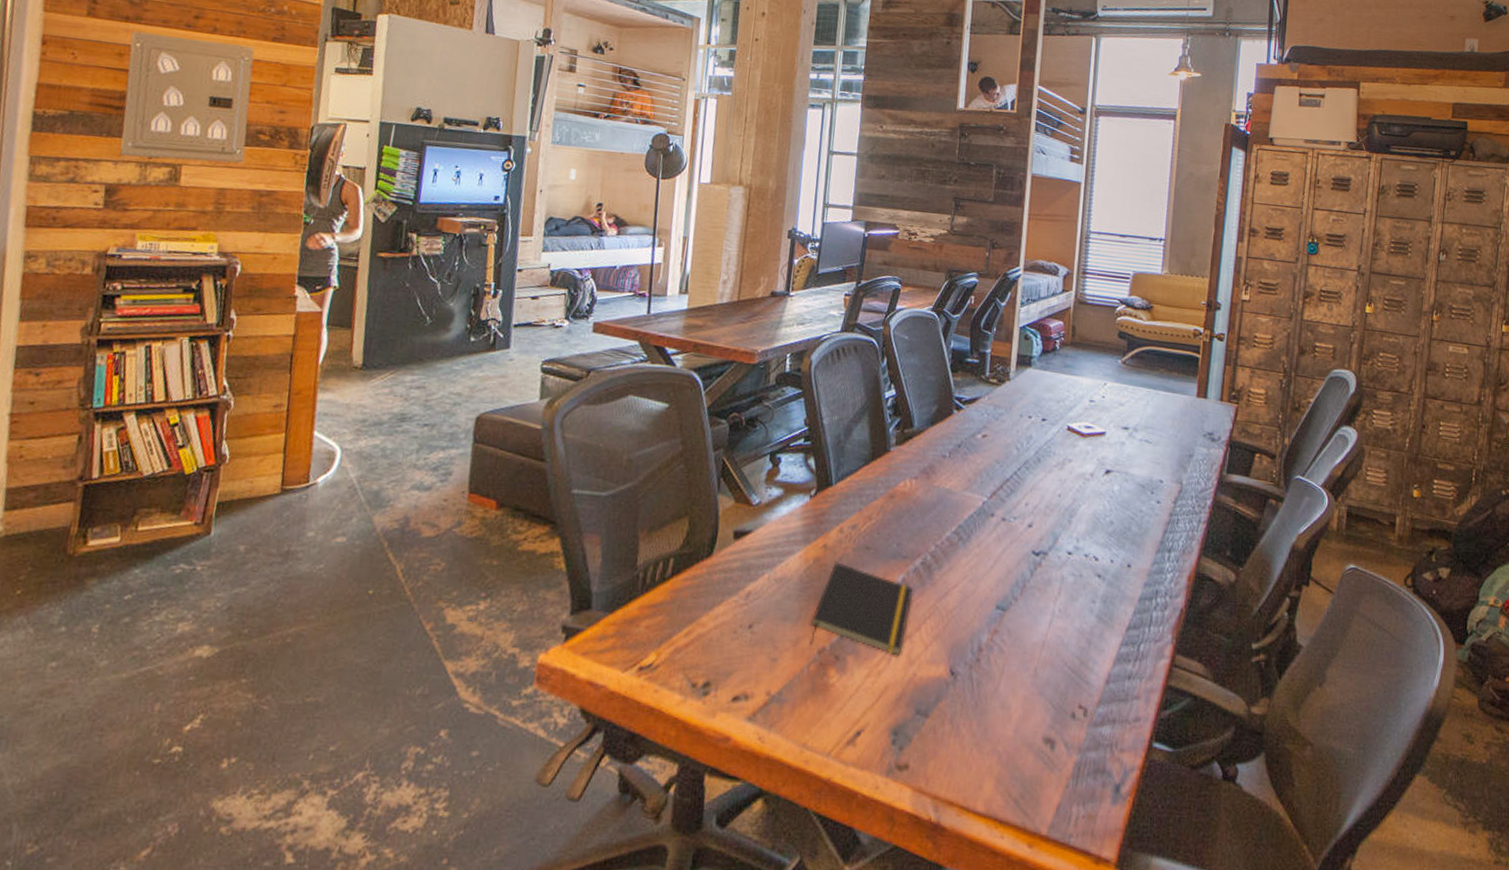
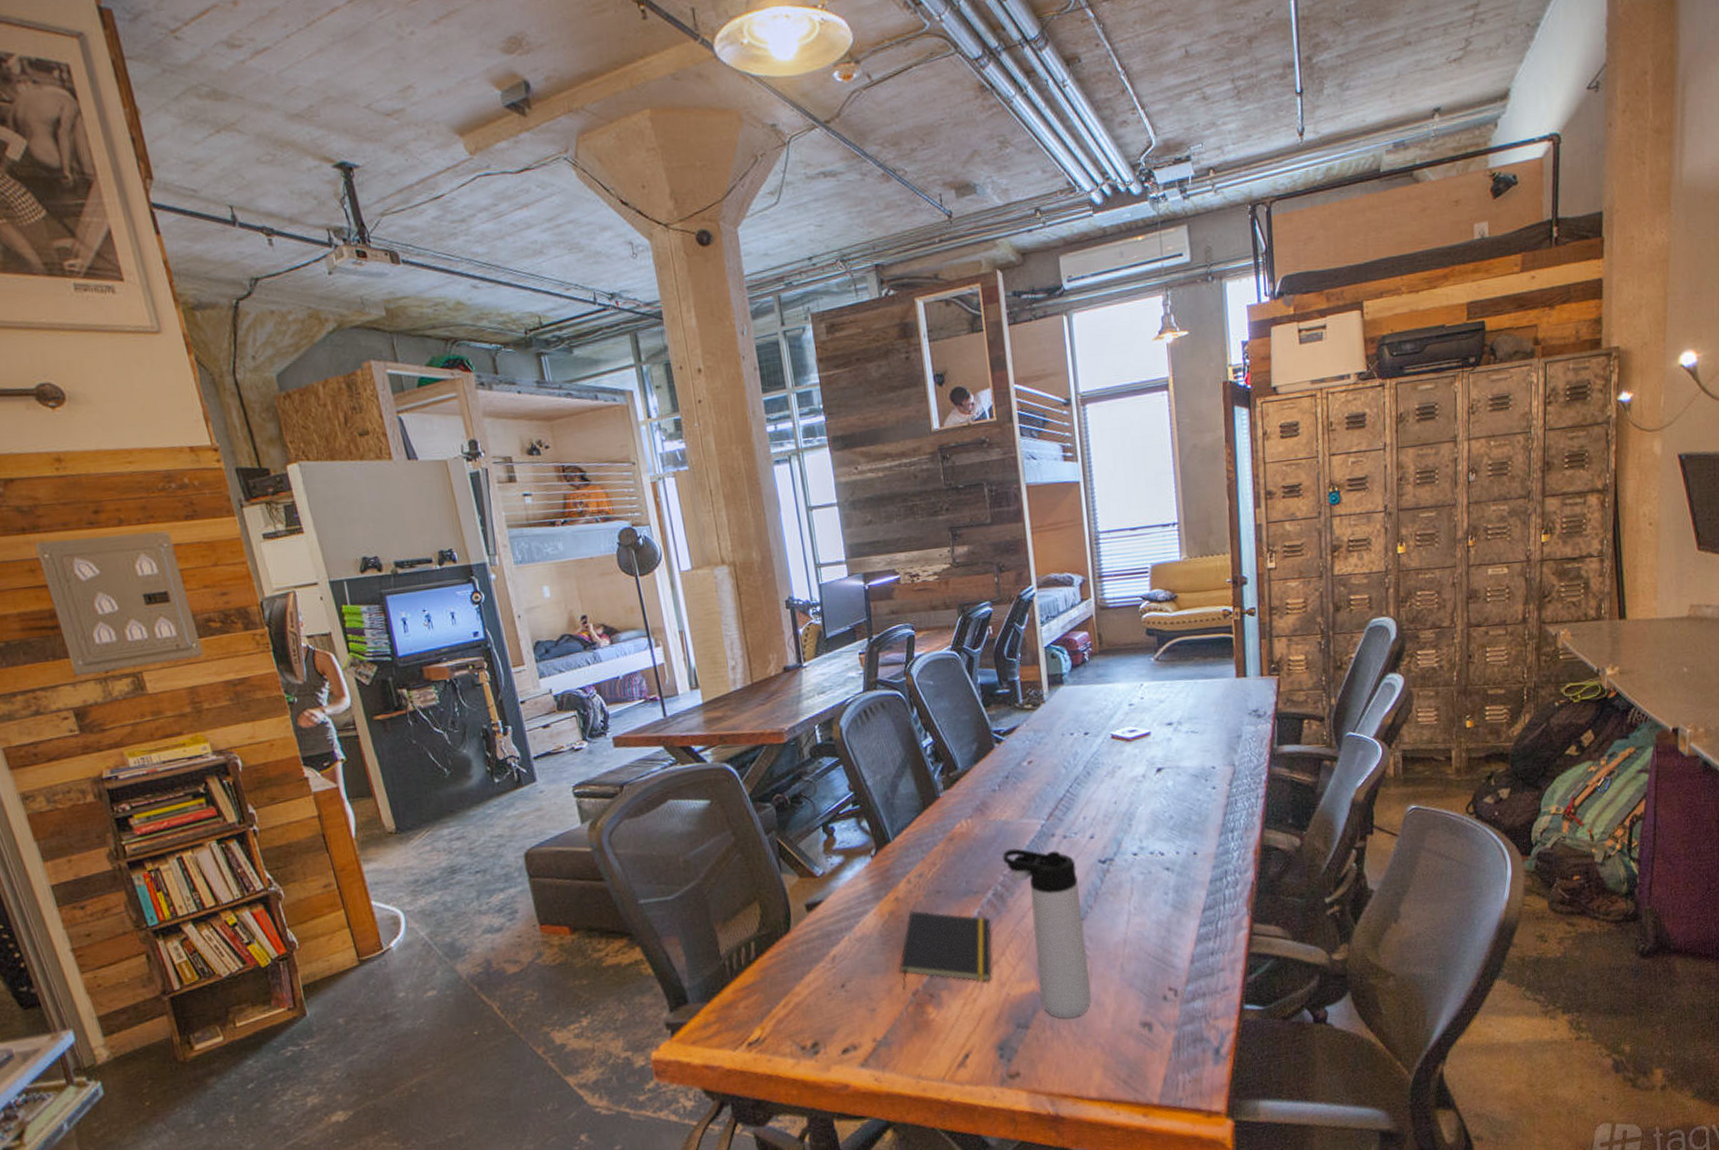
thermos bottle: none [937,520,1009,717] -> present [1002,848,1091,1019]

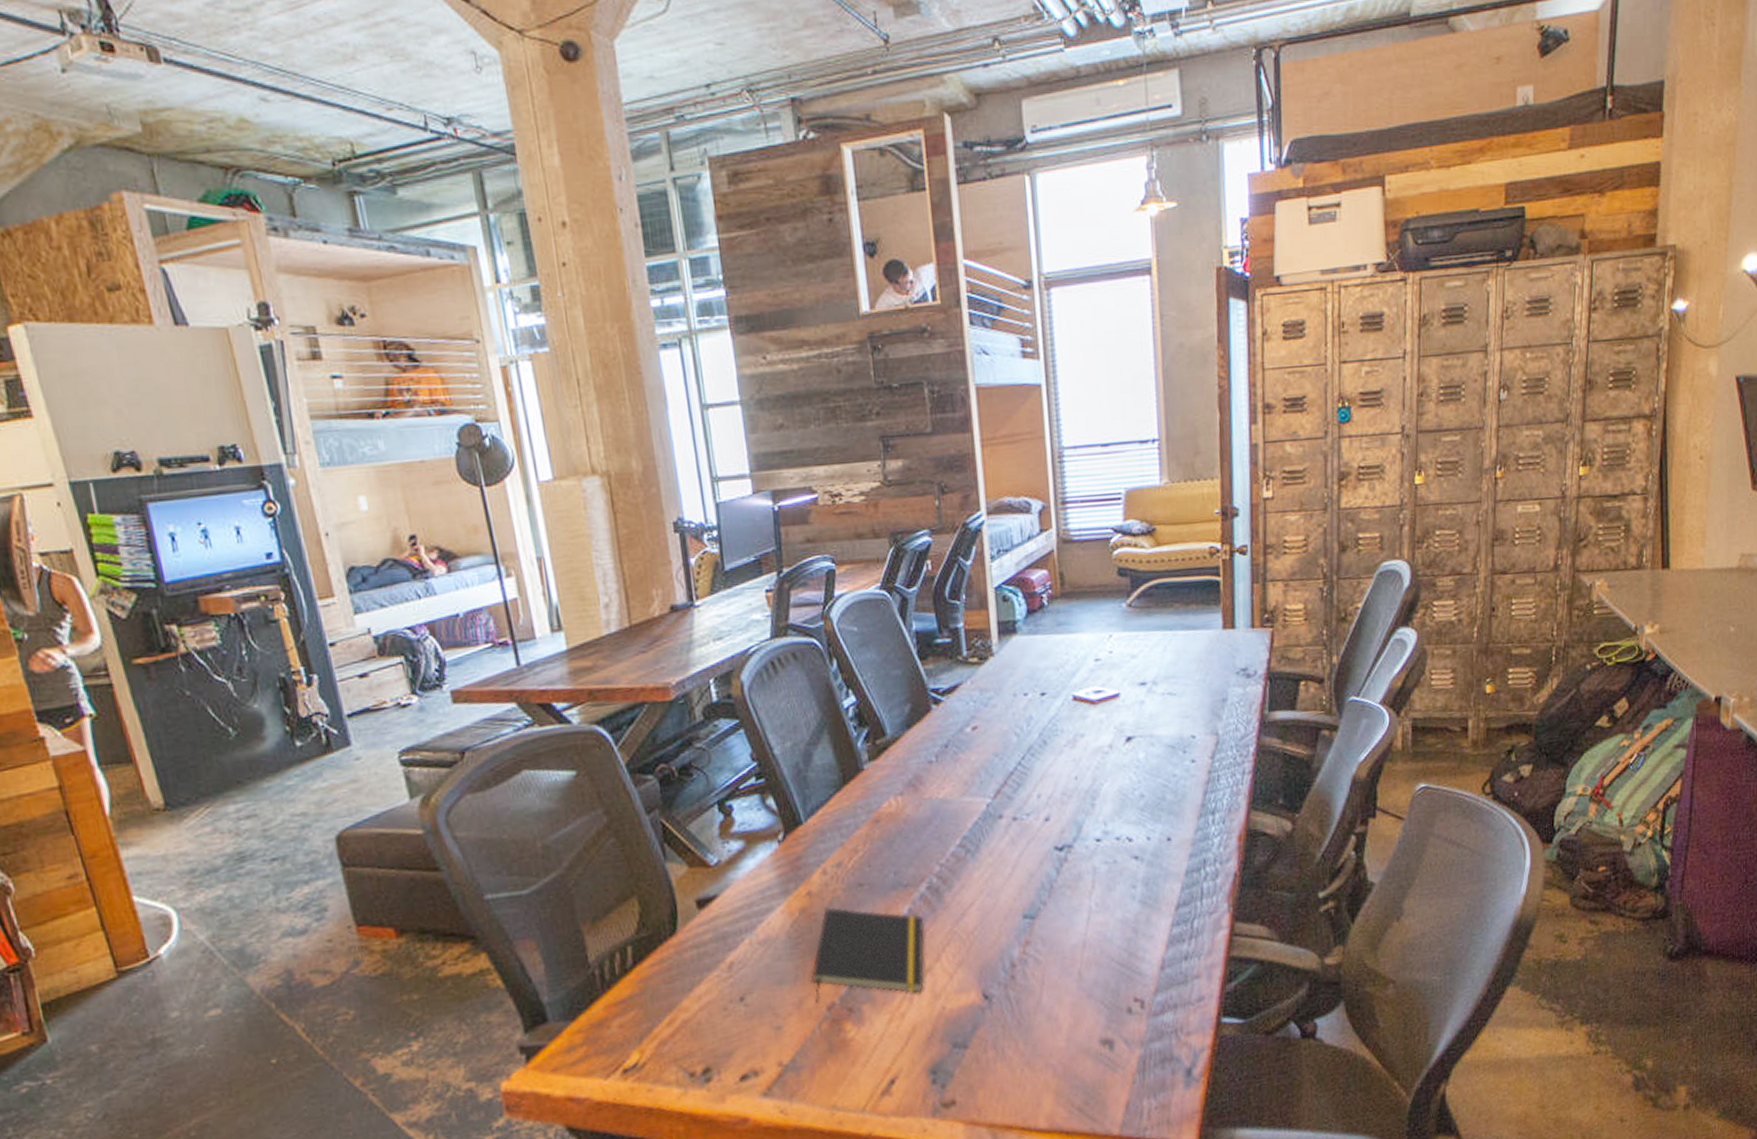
thermos bottle: present [1002,848,1091,1019] -> none [938,832,1042,1036]

